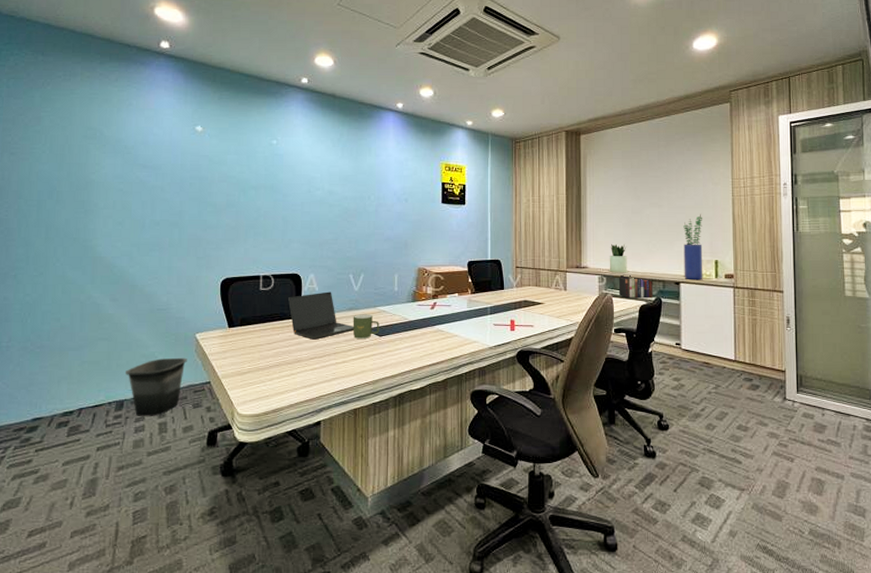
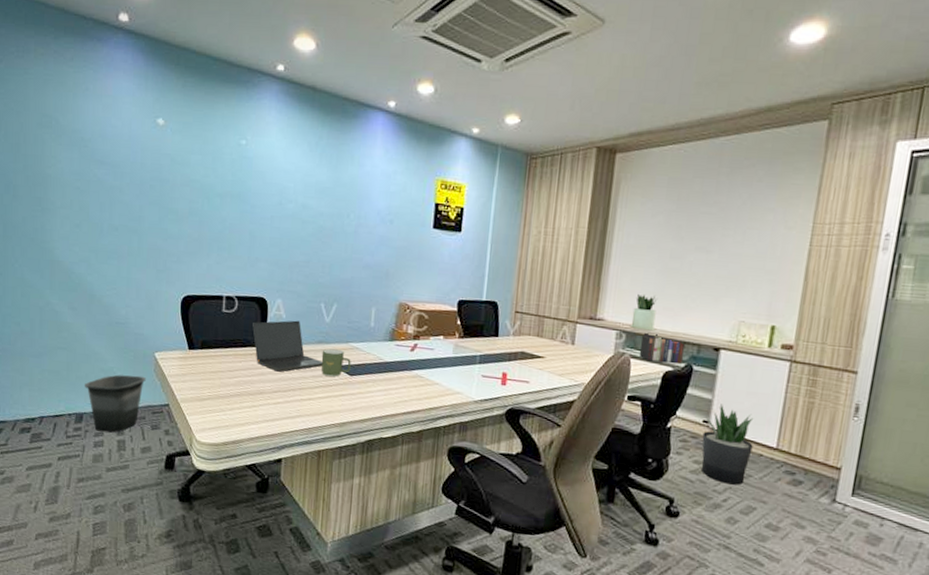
planter: none [677,328,717,395] -> present [701,404,753,485]
vase: present [683,213,703,280] -> none [727,265,764,349]

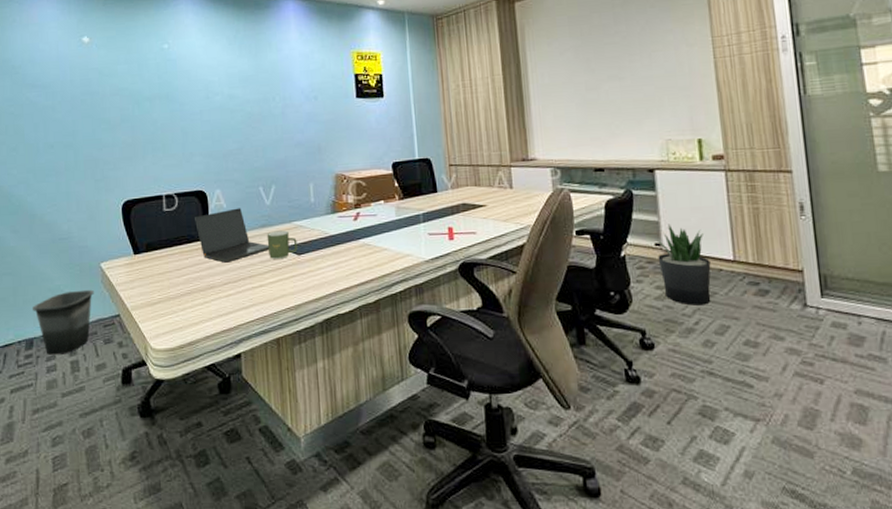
planter: present [629,293,657,331] -> none [562,128,589,164]
books: present [640,333,684,363] -> none [577,164,621,192]

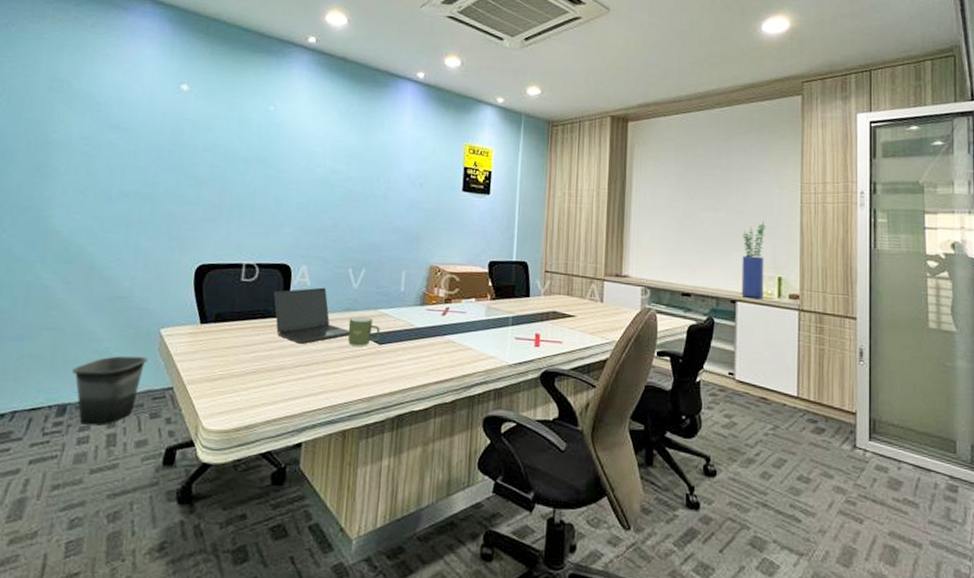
vase: none [653,83,684,166] -> present [741,221,765,300]
planter: present [656,224,711,306] -> none [730,355,776,437]

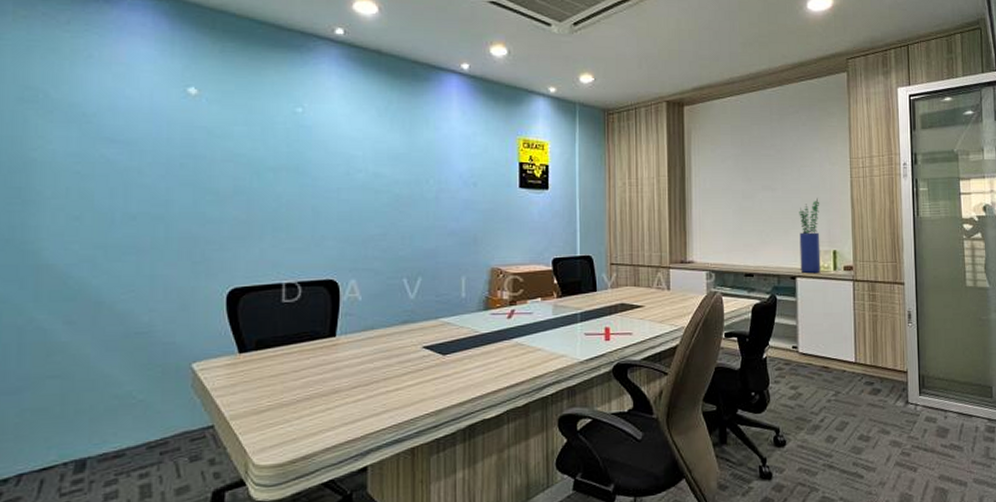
waste bin: present [71,355,148,426] -> none [87,395,180,479]
laptop: present [274,287,349,344] -> none [322,301,409,363]
mug: present [347,316,380,346] -> none [408,327,443,359]

